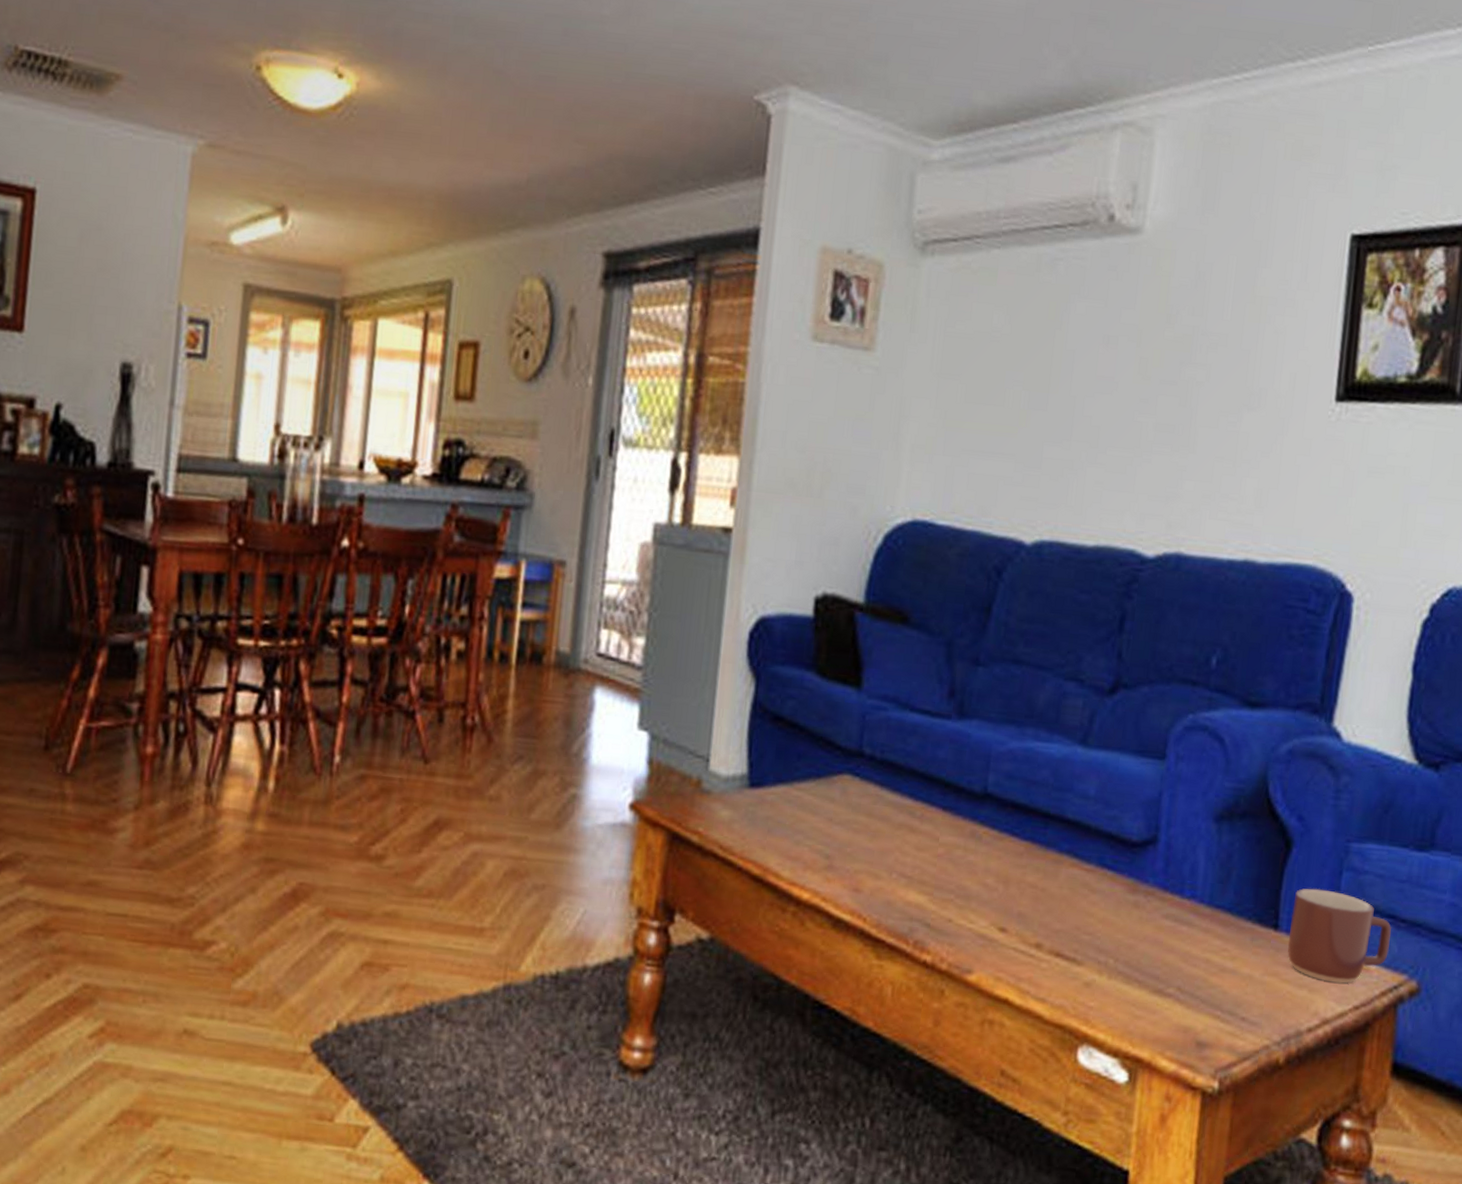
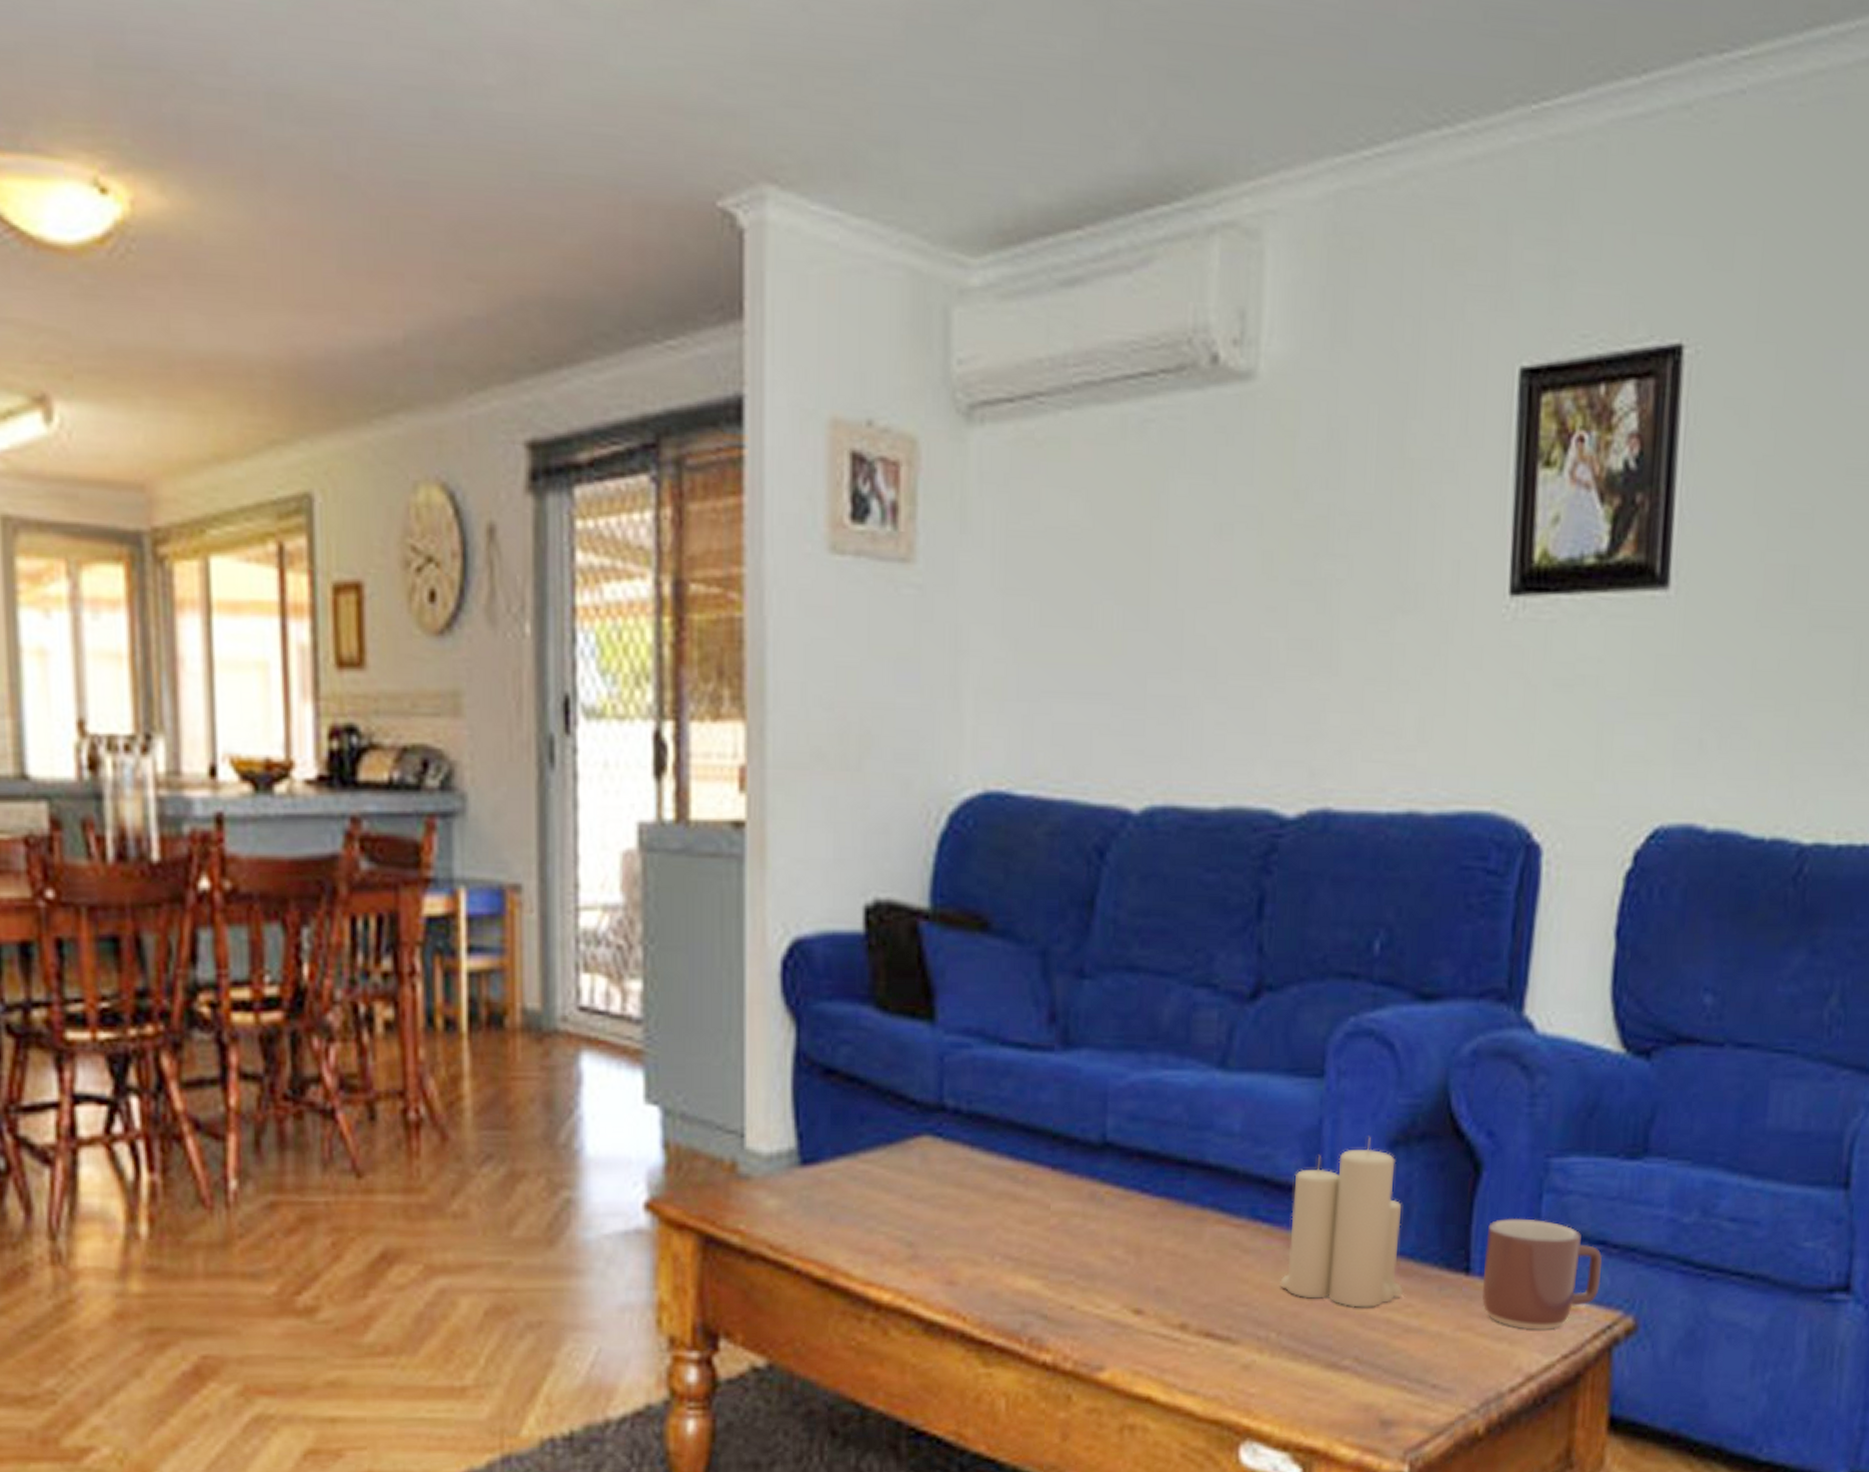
candle: none [1119,810,1224,948] -> present [1280,1136,1403,1308]

